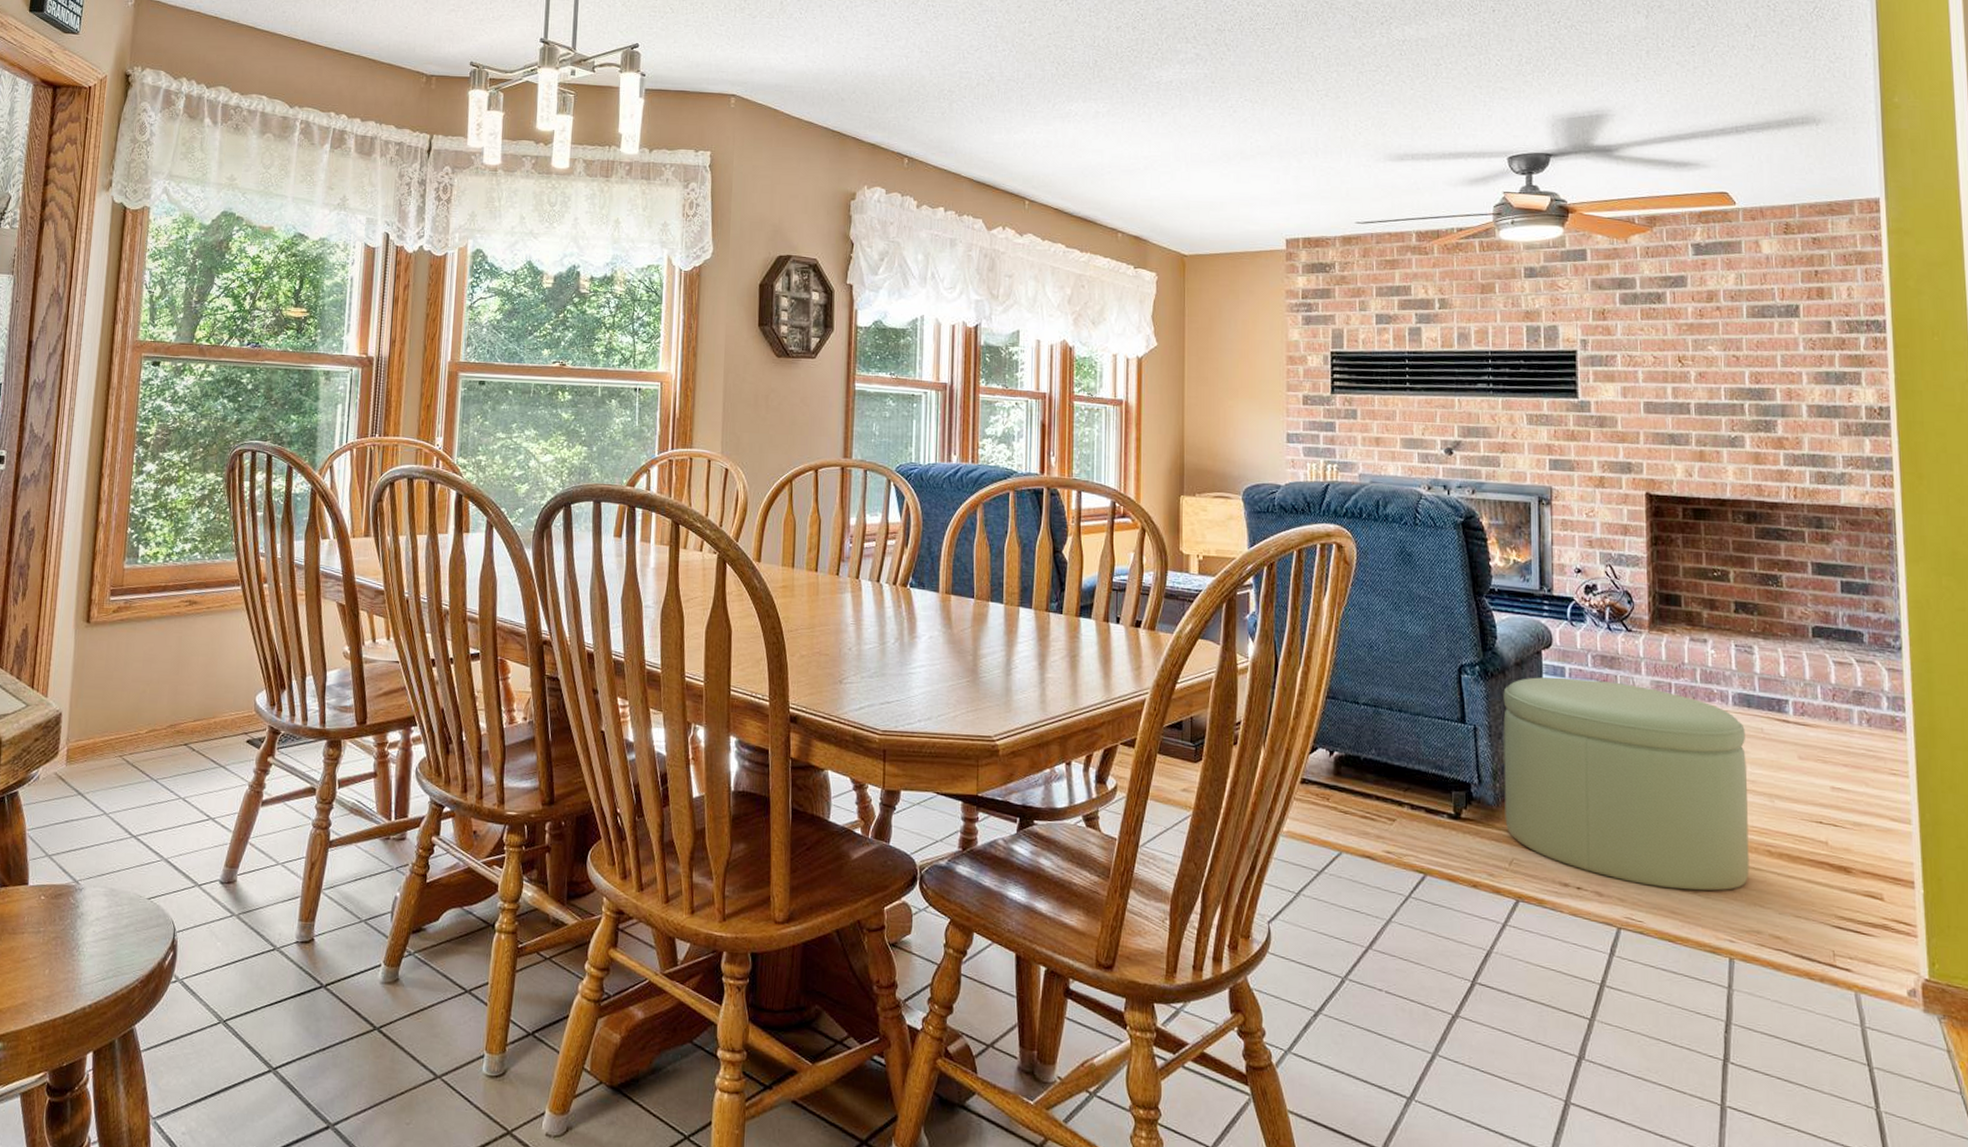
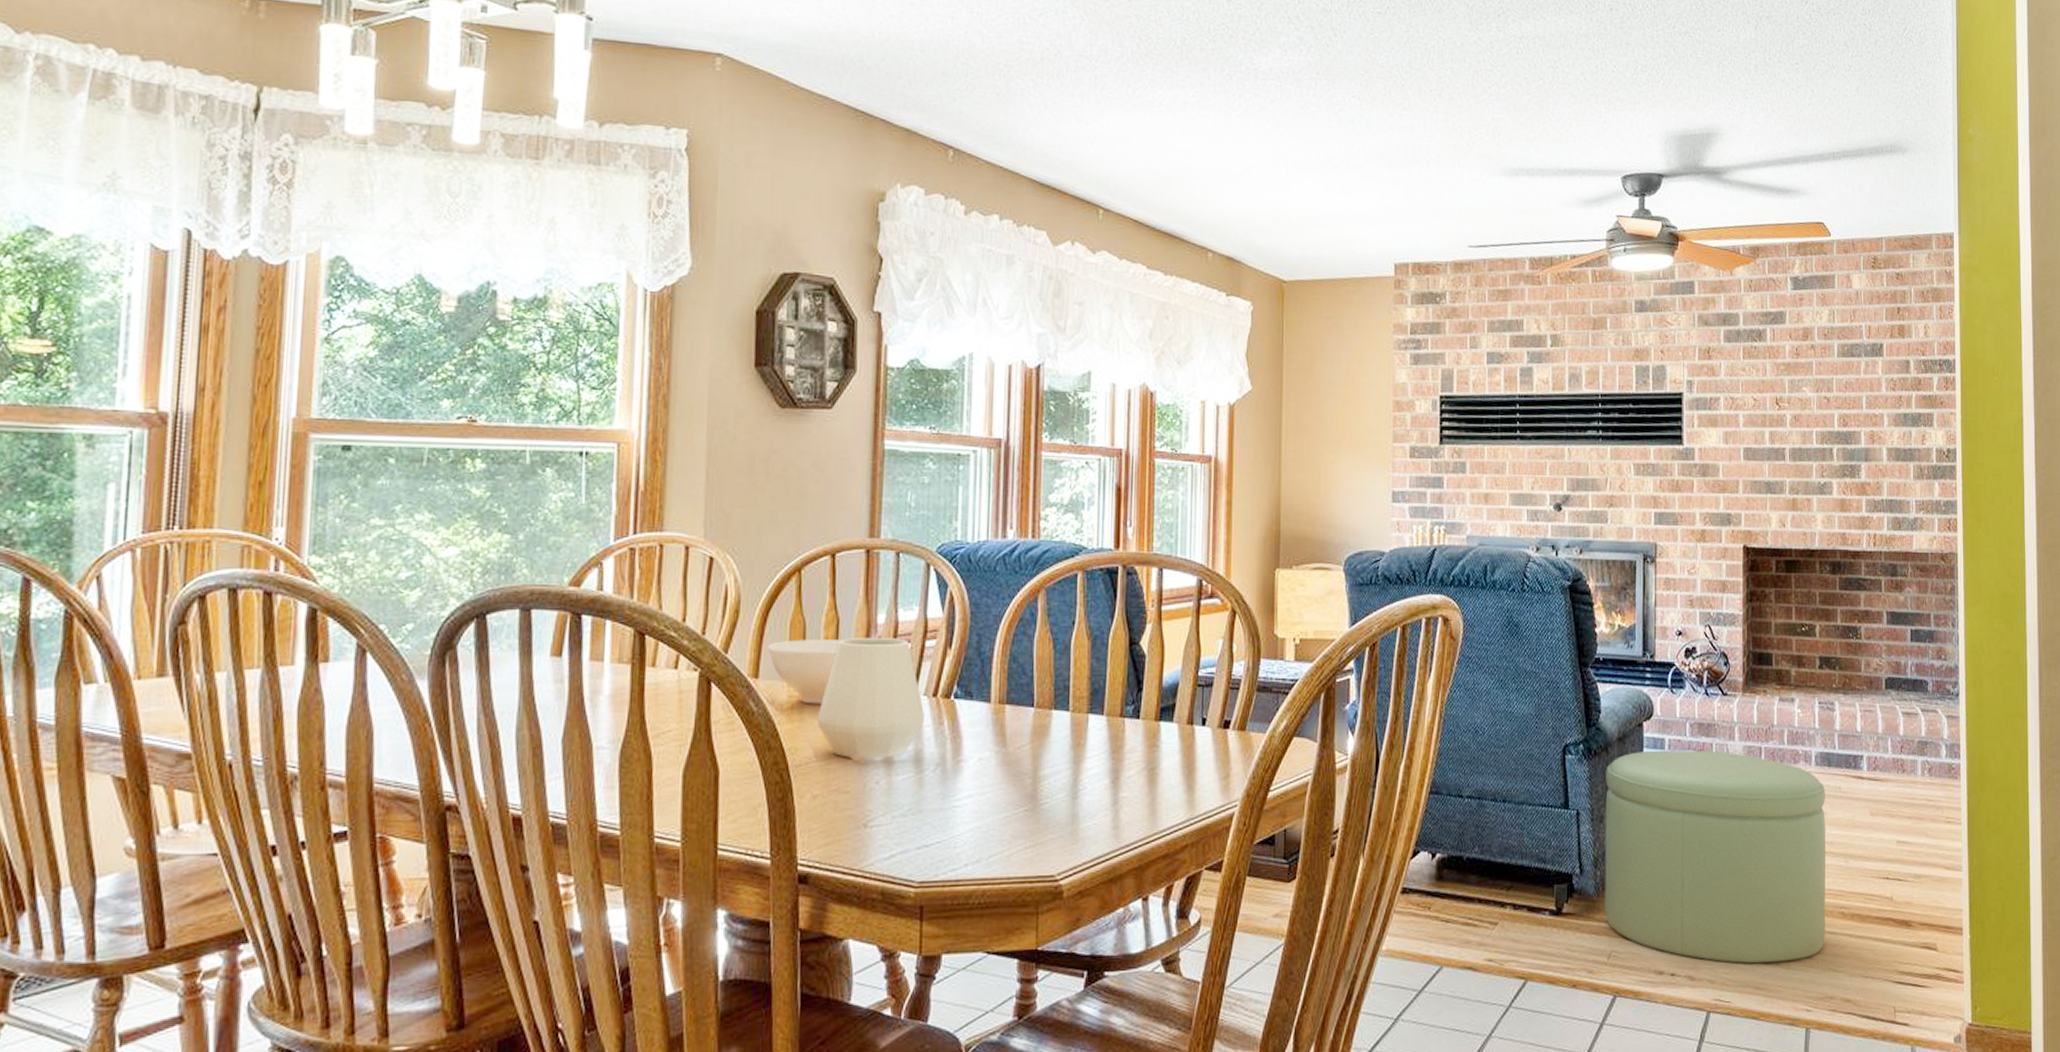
bowl: none [767,534,824,585] -> present [767,639,843,705]
cup: none [804,535,886,631] -> present [817,638,924,759]

